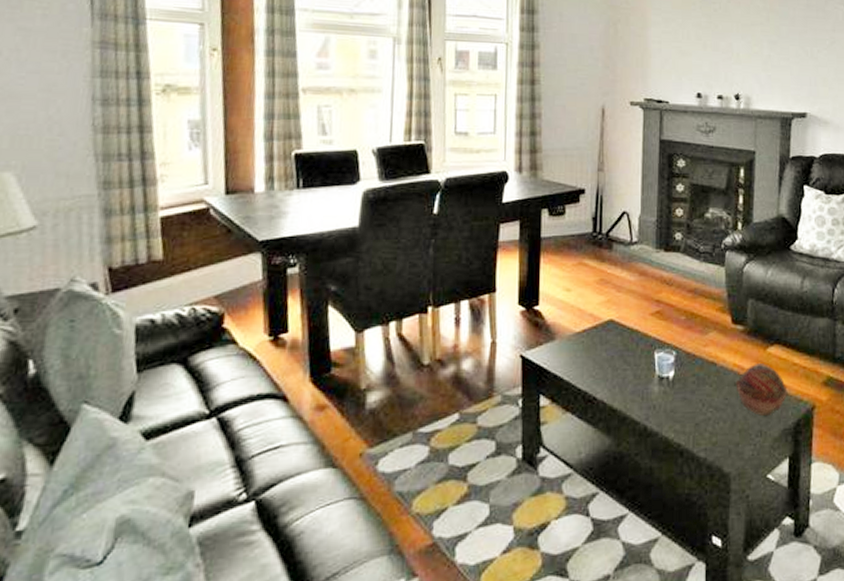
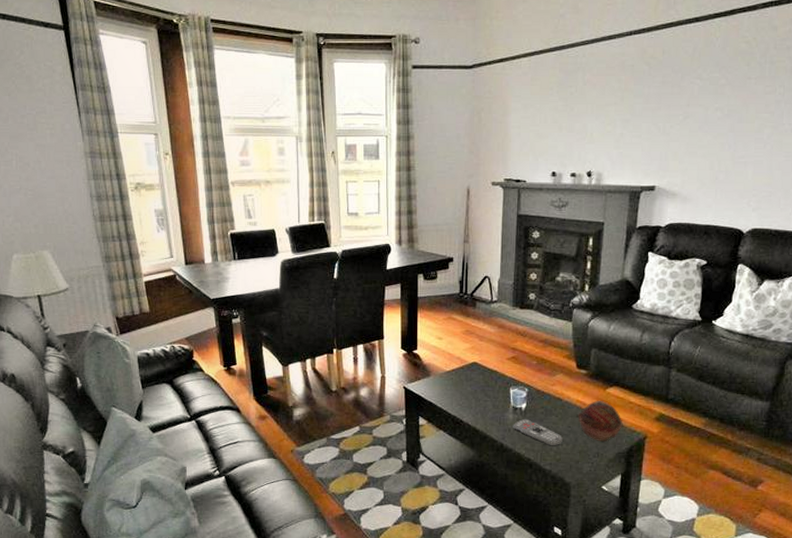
remote control: none [658,391,720,426] -> present [513,419,564,446]

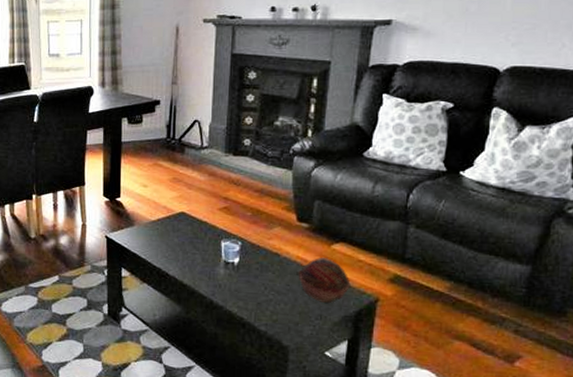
remote control: present [513,419,564,446] -> none [224,275,281,306]

